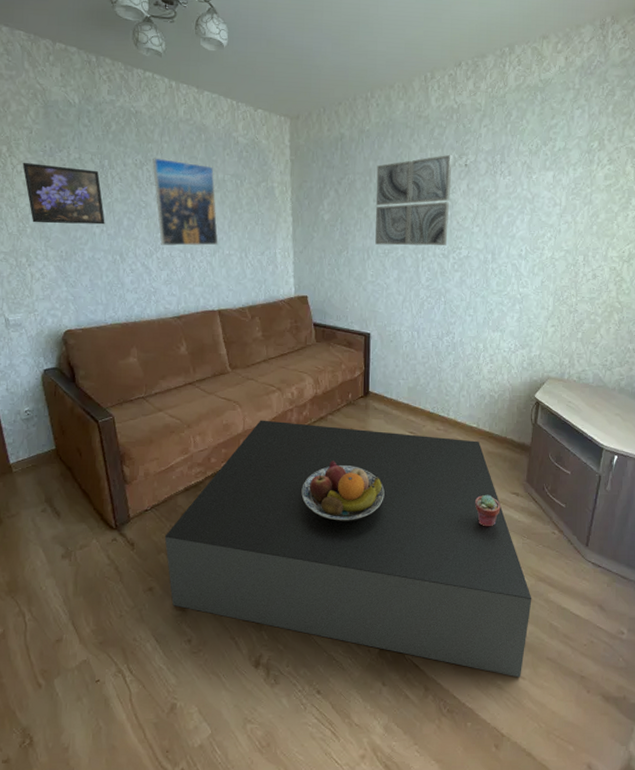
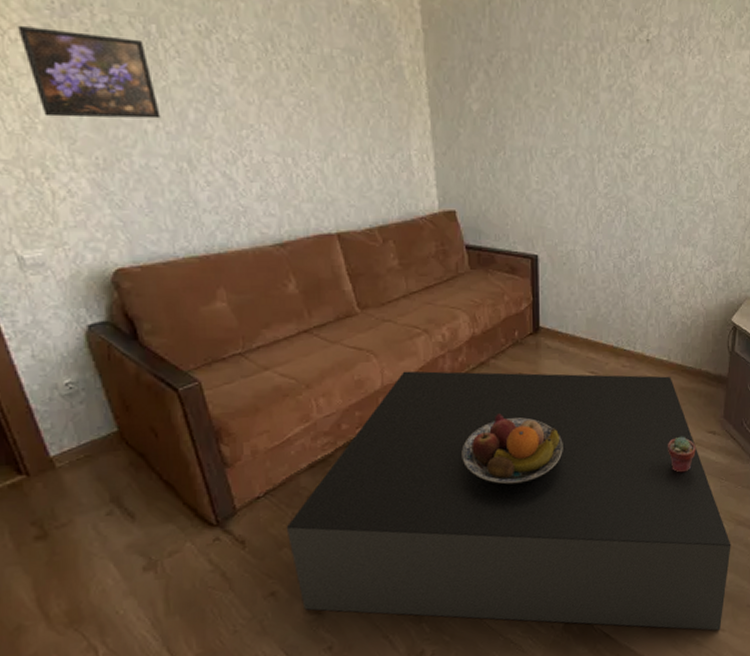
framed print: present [152,158,218,246] -> none [224,22,330,148]
wall art: present [375,154,452,246] -> none [537,26,631,144]

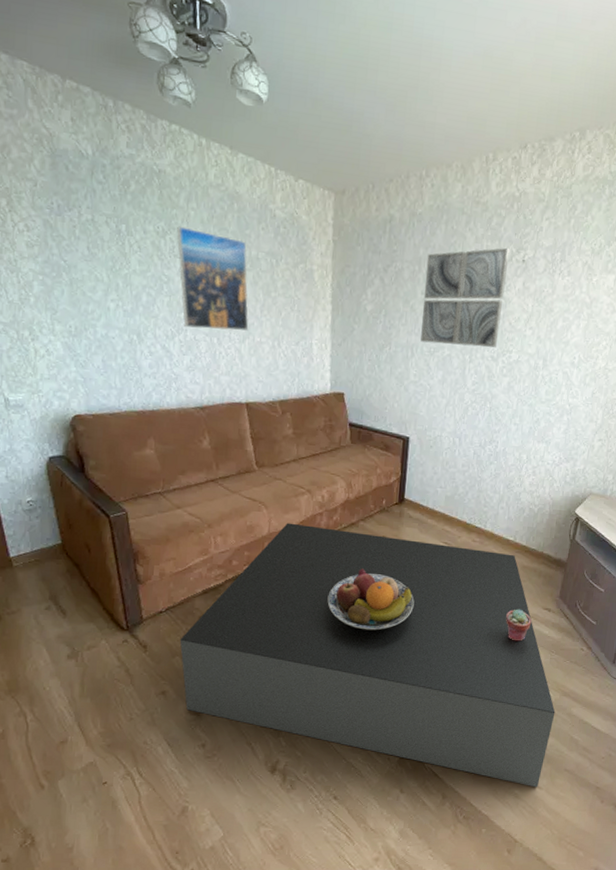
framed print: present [17,25,161,119] -> none [25,219,121,299]
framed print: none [224,22,330,148] -> present [177,226,249,331]
wall art: none [537,26,631,144] -> present [421,247,510,348]

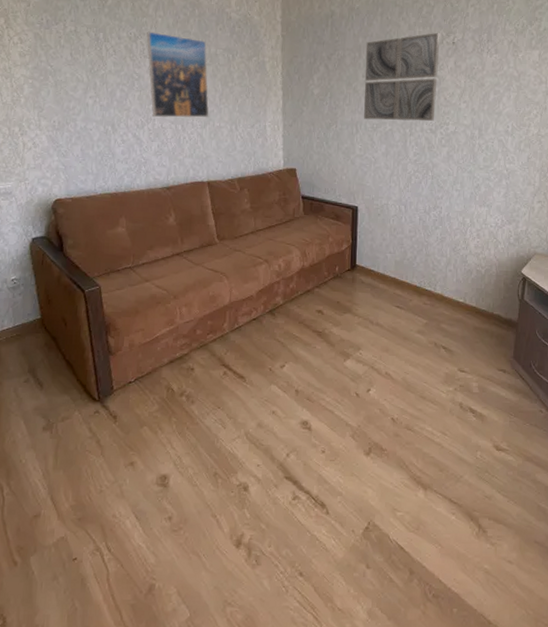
coffee table: present [179,523,555,788] -> none [147,292,519,562]
fruit bowl: present [327,568,414,631] -> none [286,334,371,396]
potted succulent: present [506,609,531,642] -> none [462,371,487,404]

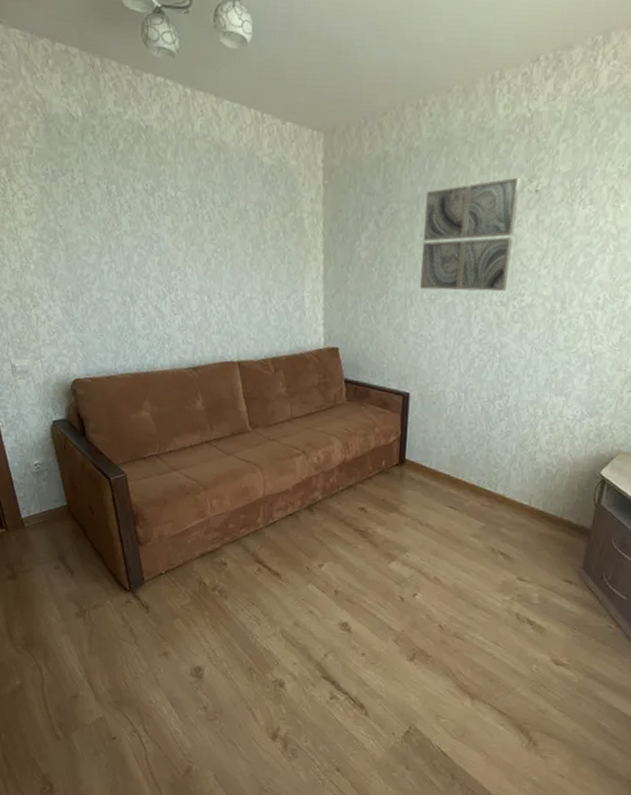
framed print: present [146,31,209,118] -> none [165,182,239,287]

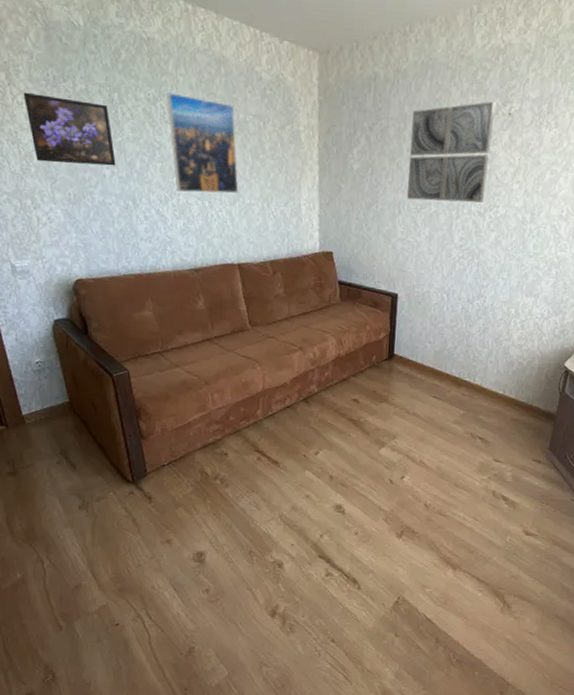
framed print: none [23,187,114,261] -> present [23,92,116,166]
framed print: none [165,182,239,287] -> present [167,92,239,194]

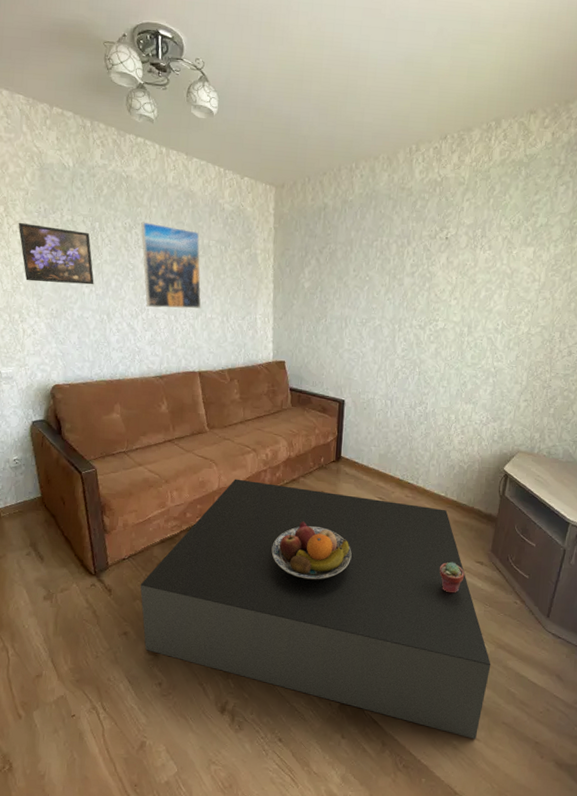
coffee table: none [182,379,546,633] -> present [140,479,491,740]
fruit bowl: none [321,422,406,482] -> present [271,521,352,580]
wall art: present [407,101,496,203] -> none [353,227,434,317]
potted succulent: none [496,461,521,492] -> present [439,562,464,594]

